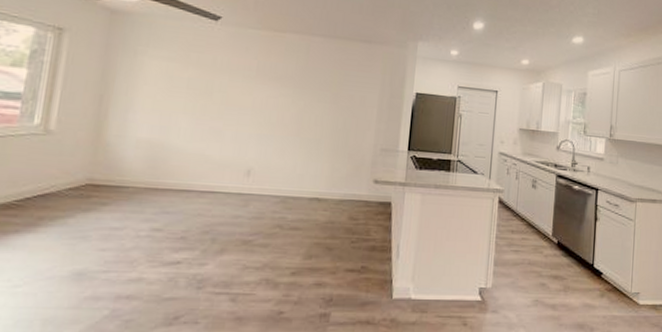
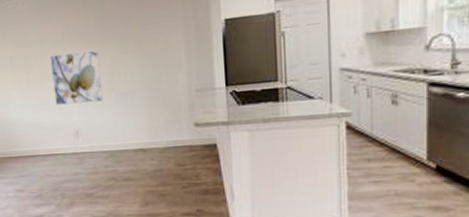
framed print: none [231,87,292,144] -> present [50,50,103,105]

